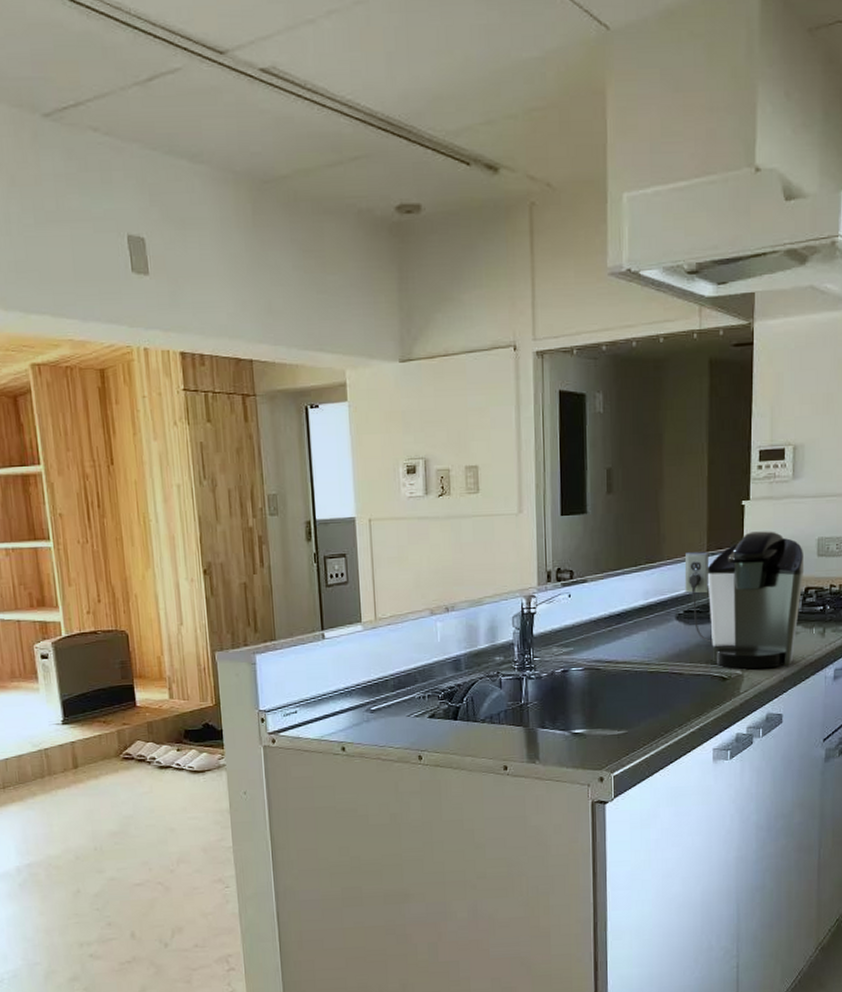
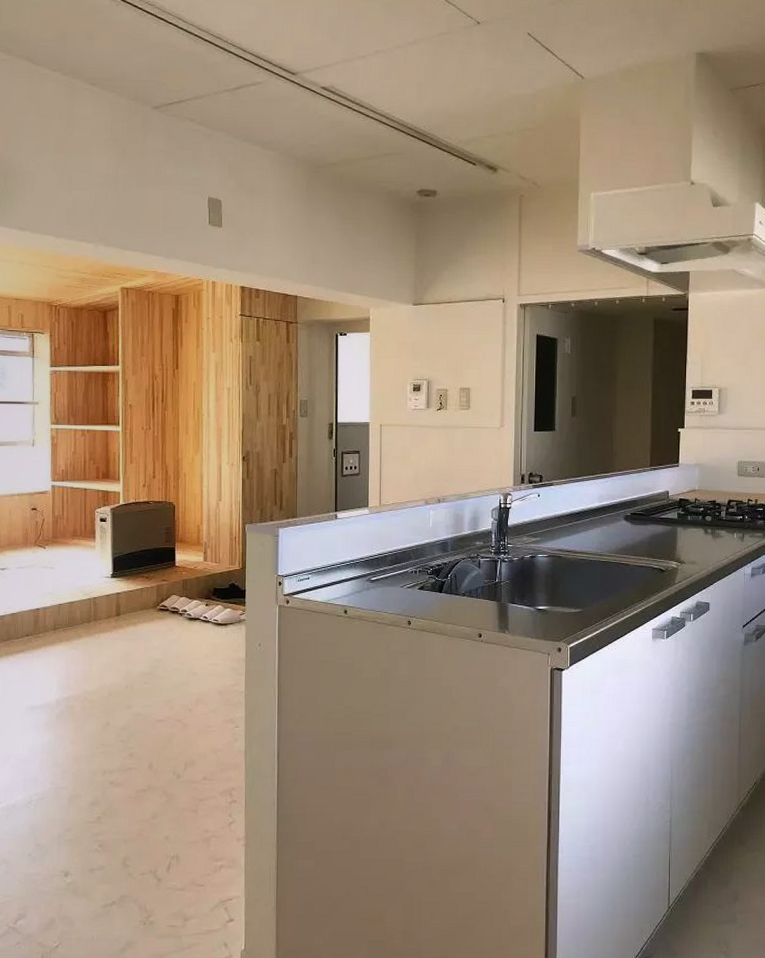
coffee maker: present [684,531,805,670] -> none [632,453,728,564]

